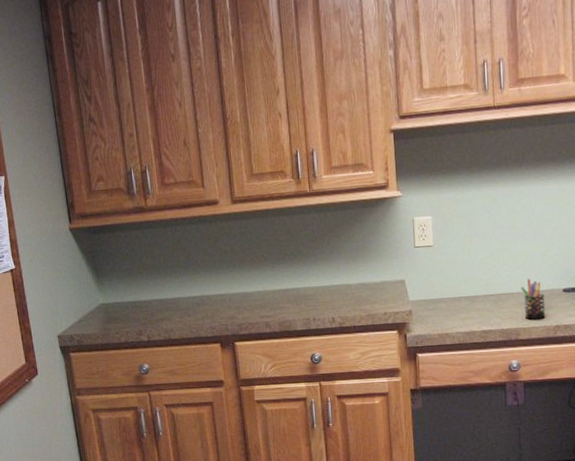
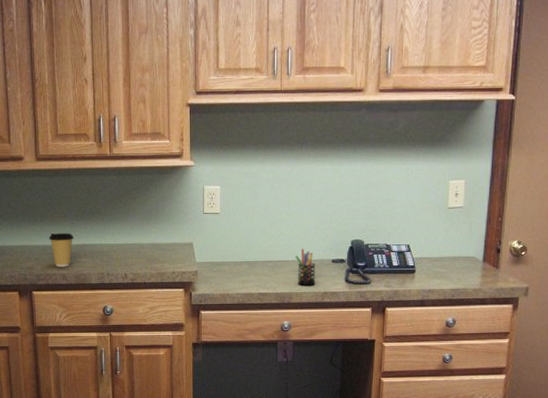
coffee cup: none [249,278,276,315] -> present [49,233,74,267]

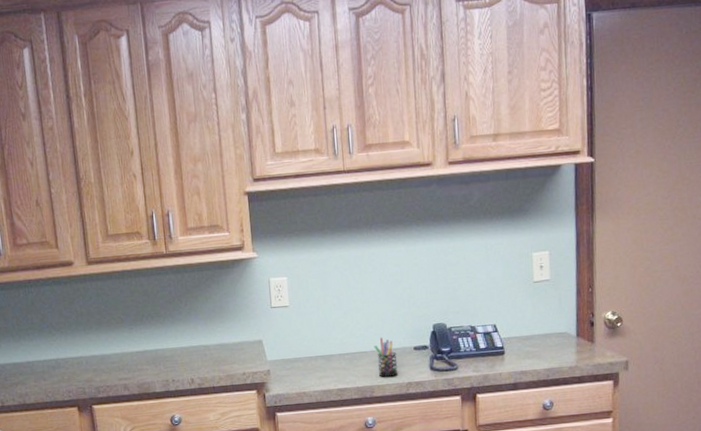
coffee cup: present [49,233,74,267] -> none [106,339,134,377]

